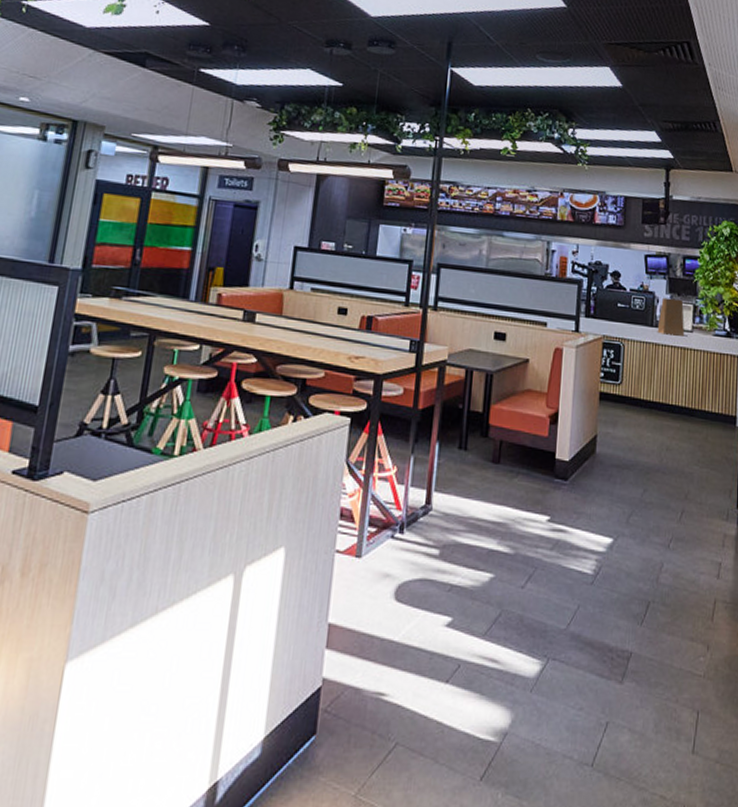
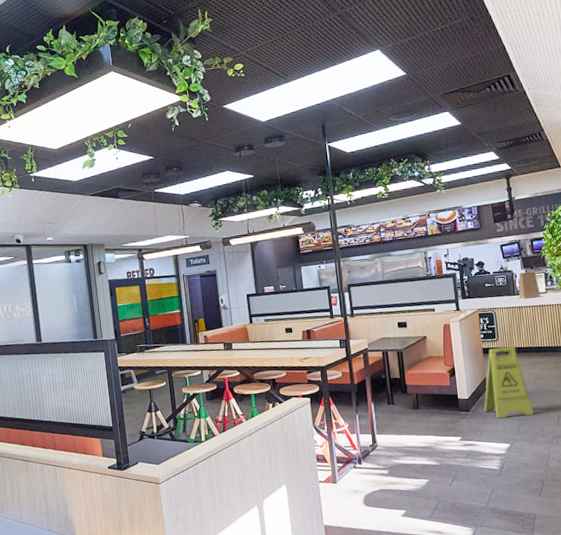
warning sign: none [587,395,652,501] -> present [484,346,534,419]

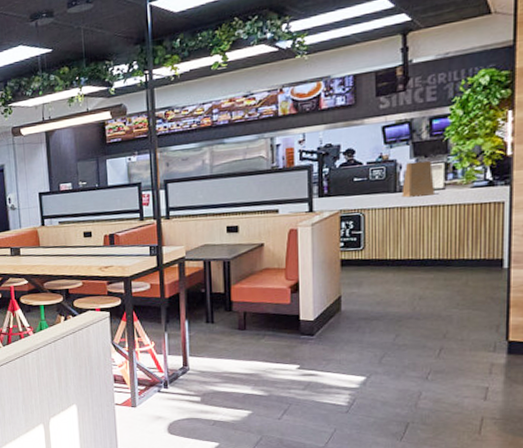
warning sign: present [484,346,534,419] -> none [334,258,405,346]

